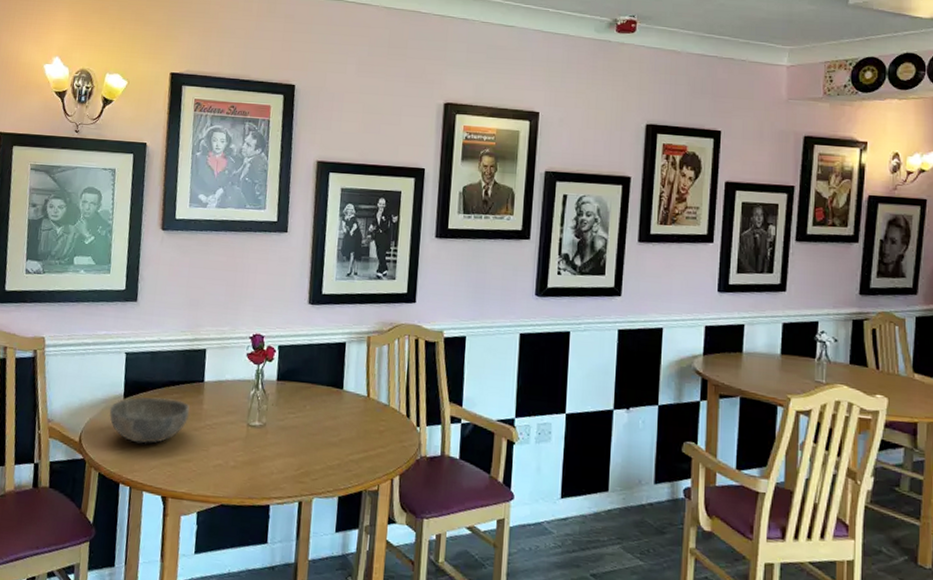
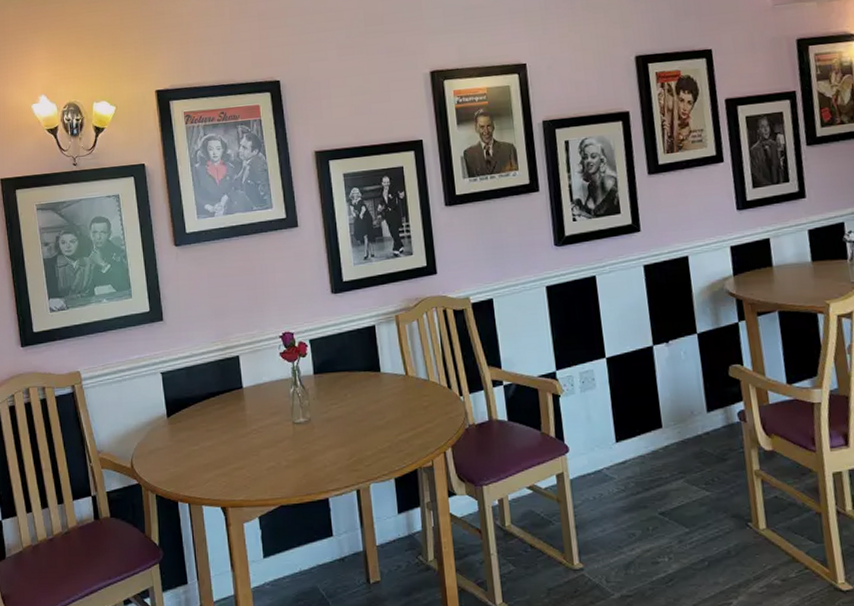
bowl: present [109,397,190,444] -> none [155,410,234,459]

